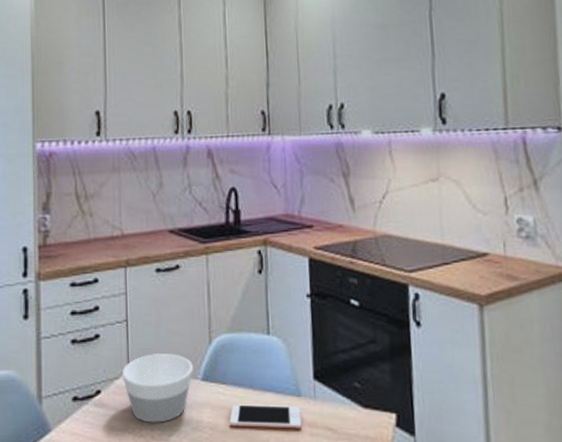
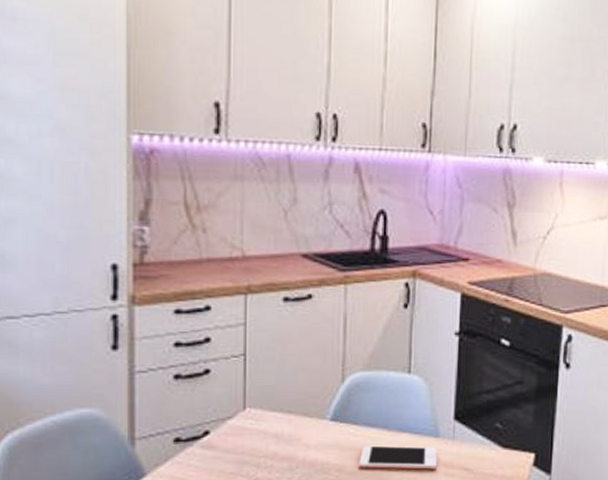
bowl: present [122,352,193,423] -> none [236,390,321,465]

